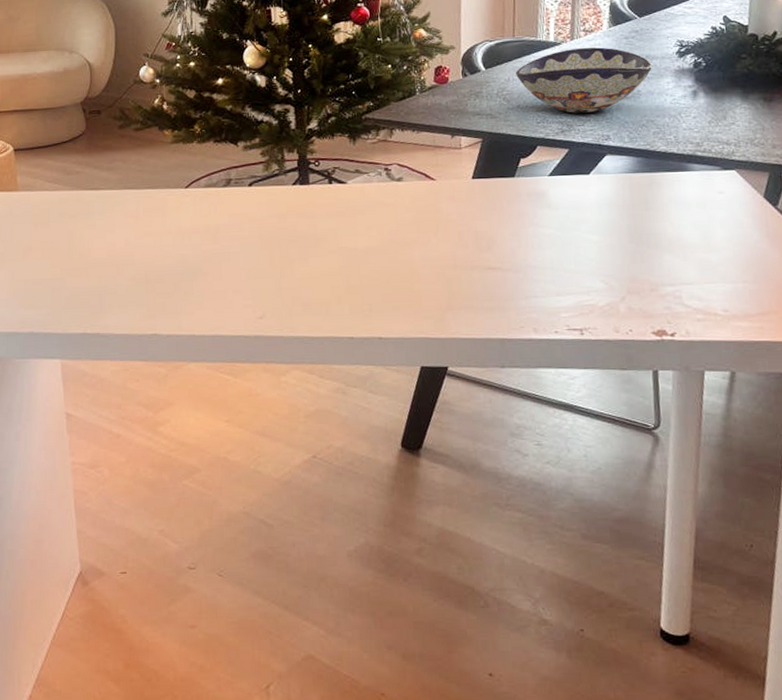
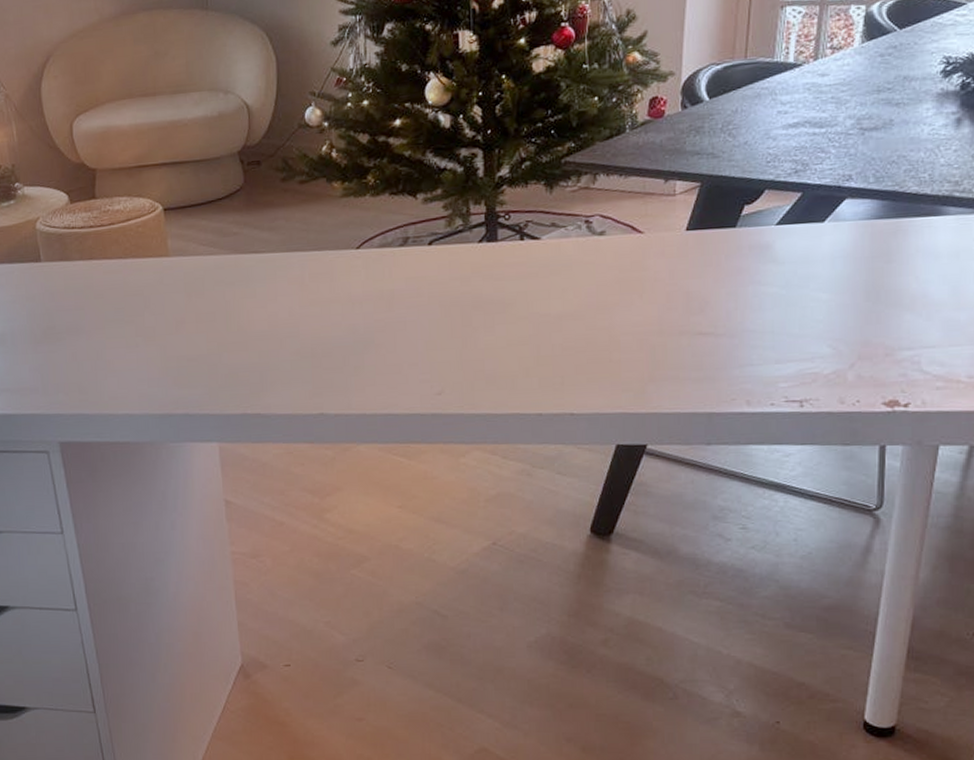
decorative bowl: present [516,47,653,113] -> none [745,67,911,150]

